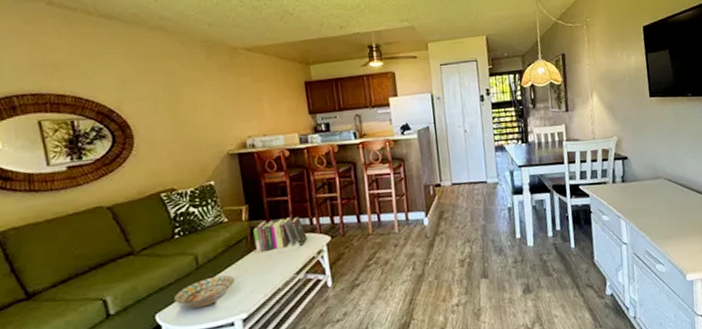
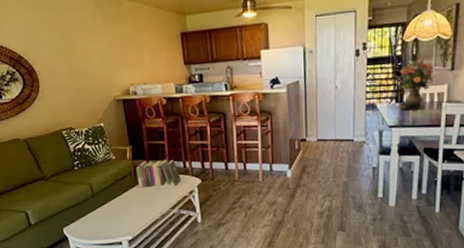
decorative bowl: present [173,274,236,309] -> none [75,203,123,228]
bouquet: none [522,101,552,151] -> present [400,57,433,111]

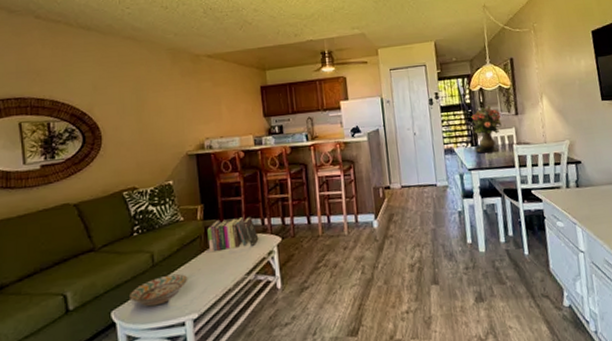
decorative bowl: none [75,203,123,228] -> present [128,273,188,307]

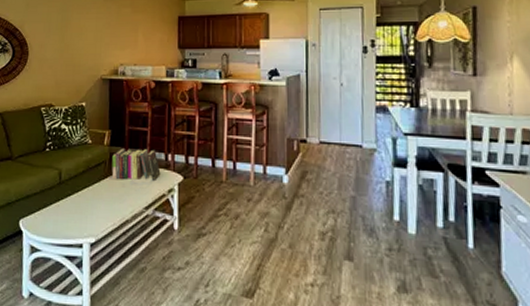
decorative bowl: present [128,273,188,307] -> none [35,194,90,223]
bouquet: present [471,104,502,154] -> none [413,59,453,119]

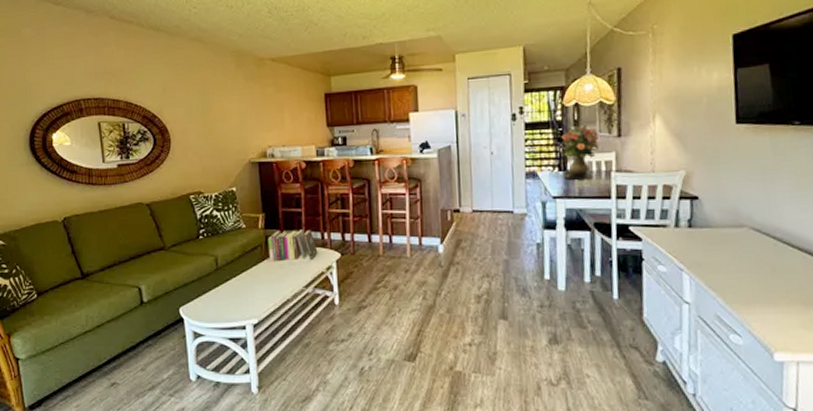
bouquet: none [413,59,453,119] -> present [561,123,599,181]

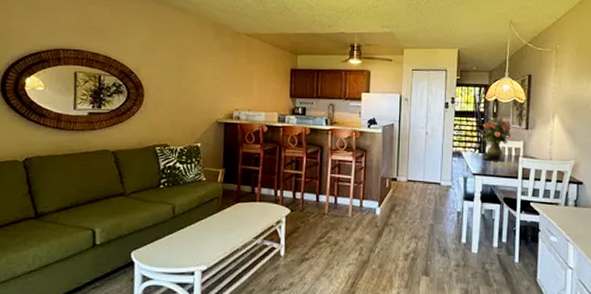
books: present [268,229,318,262] -> none [224,185,270,214]

